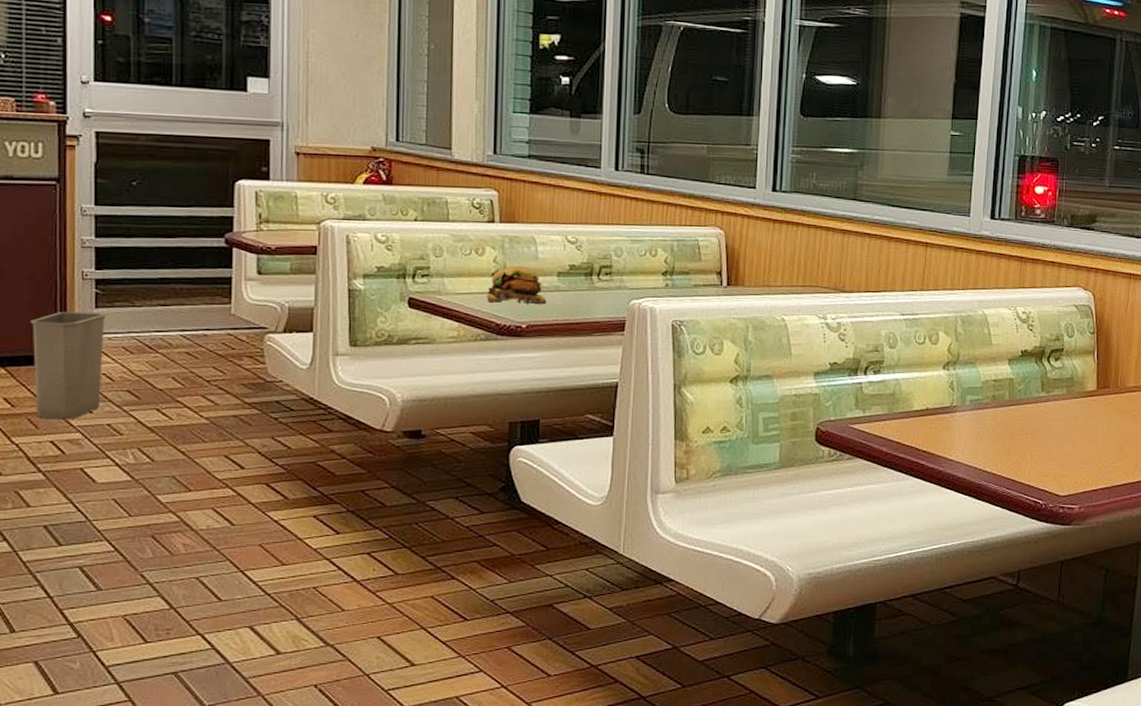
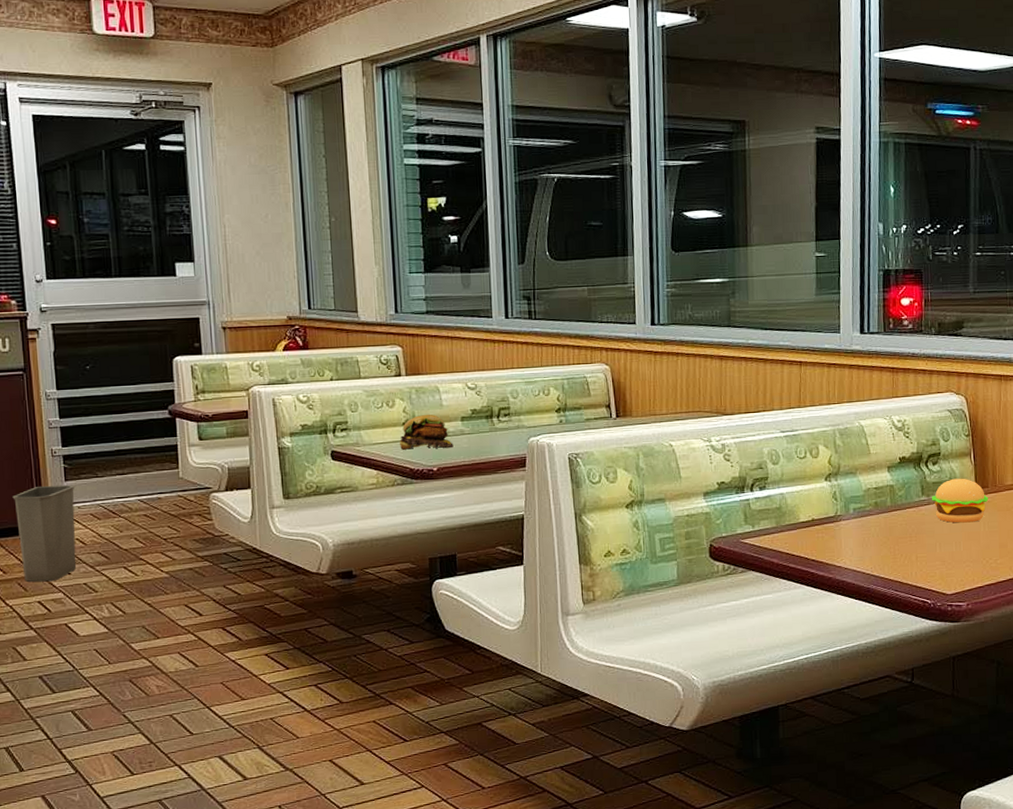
burger: none [1051,376,1109,423] -> present [931,478,989,523]

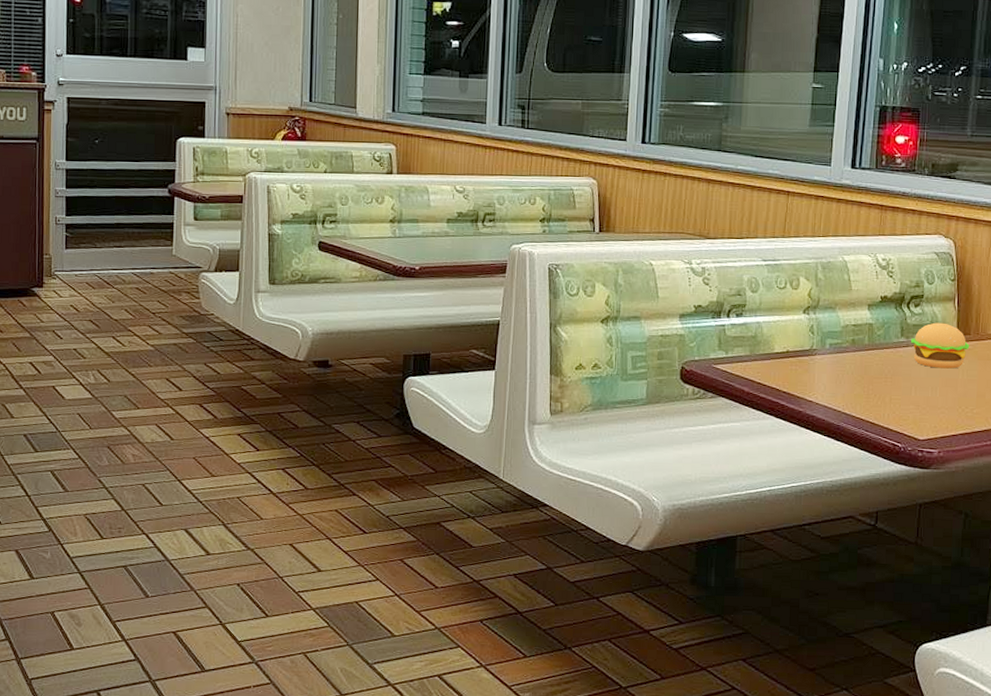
trash can: present [12,485,77,582] -> none [15,252,75,344]
burger: present [399,415,454,451] -> none [384,214,437,249]

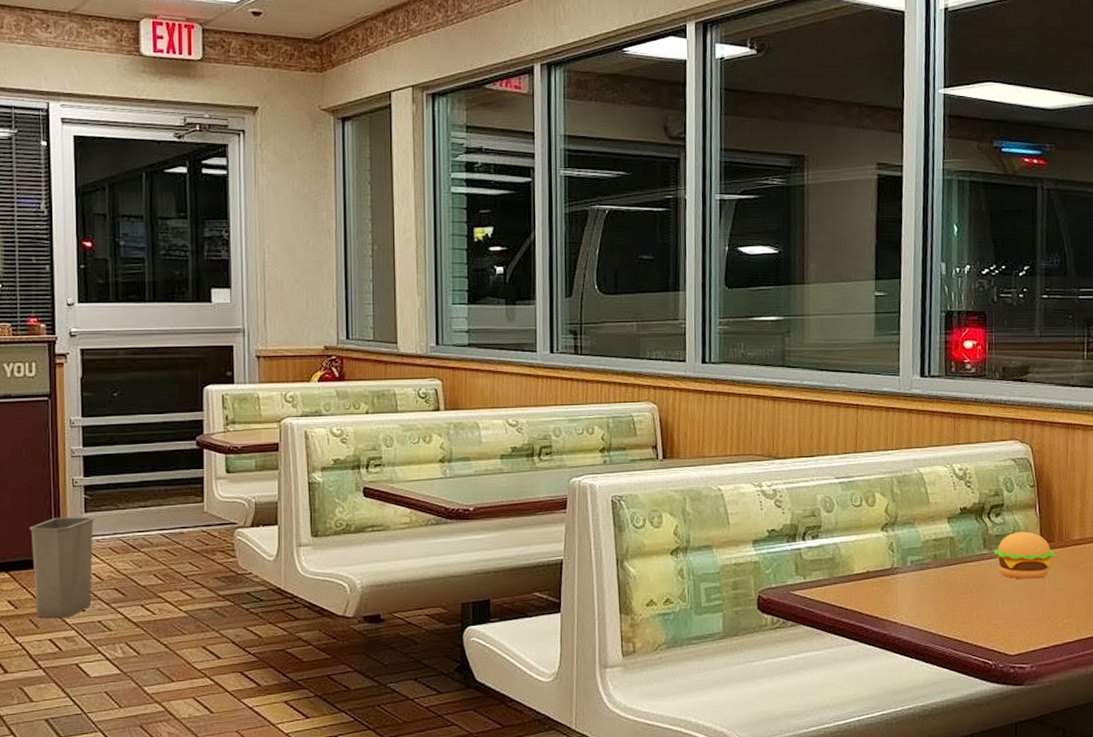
trash can: none [15,252,75,344] -> present [29,517,95,619]

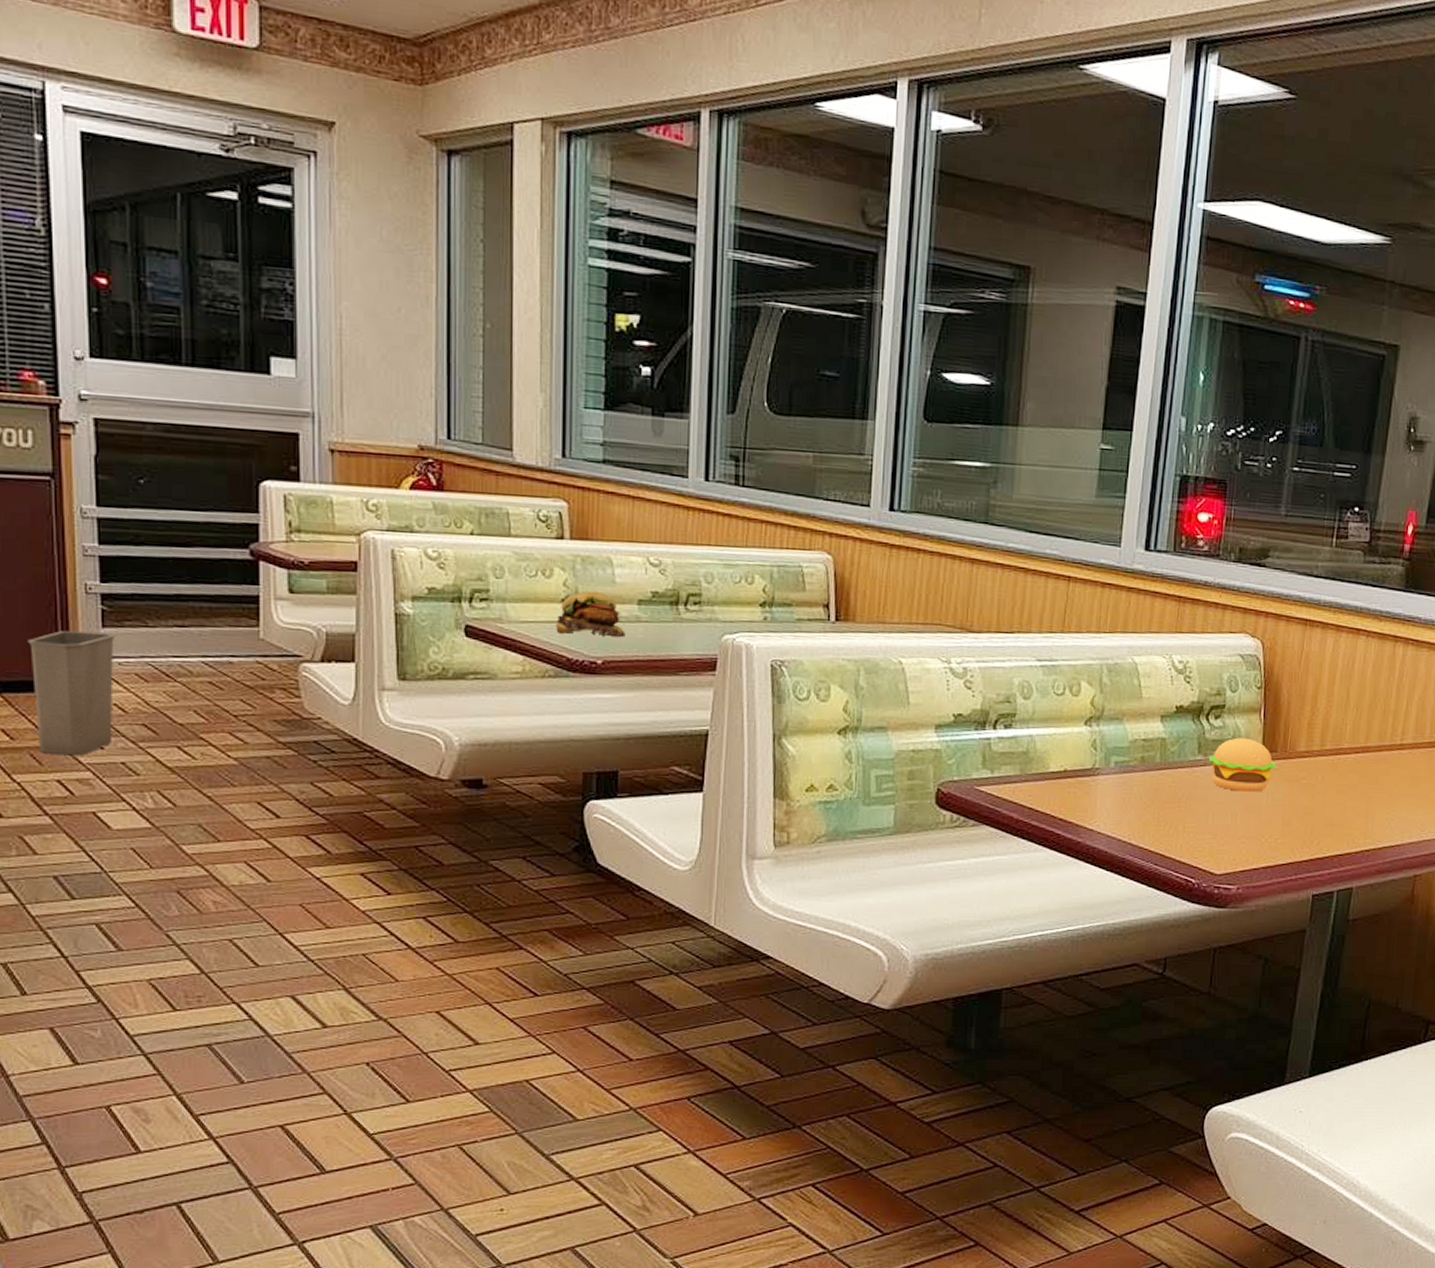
burger: none [434,452,492,489] -> present [554,592,625,638]

